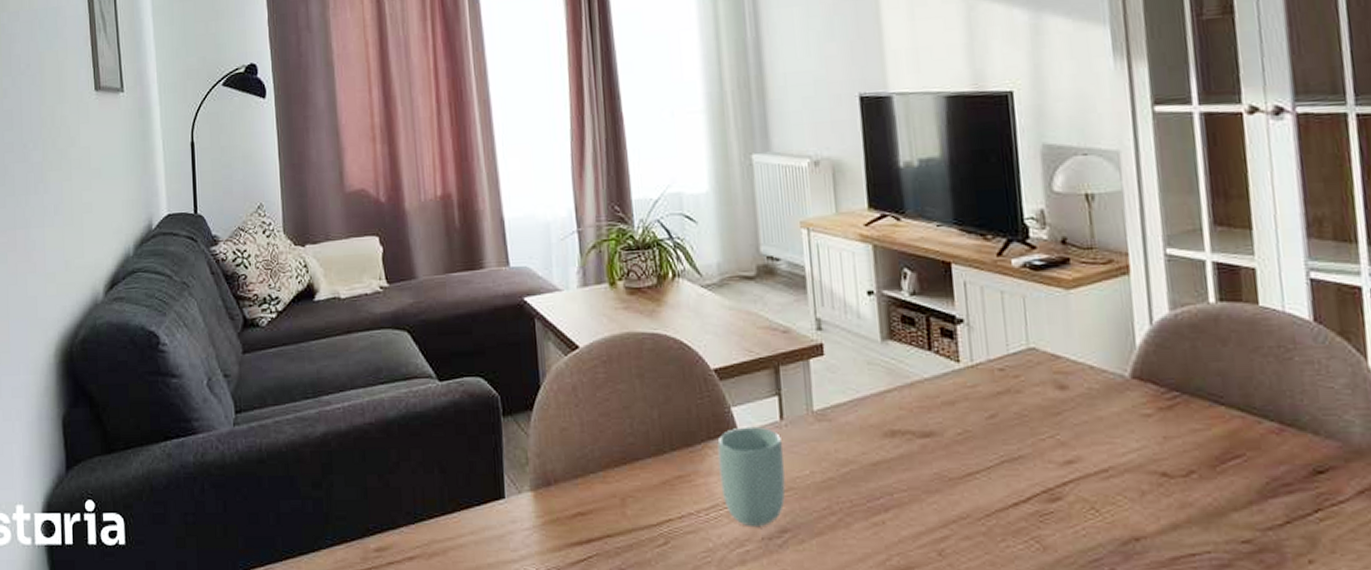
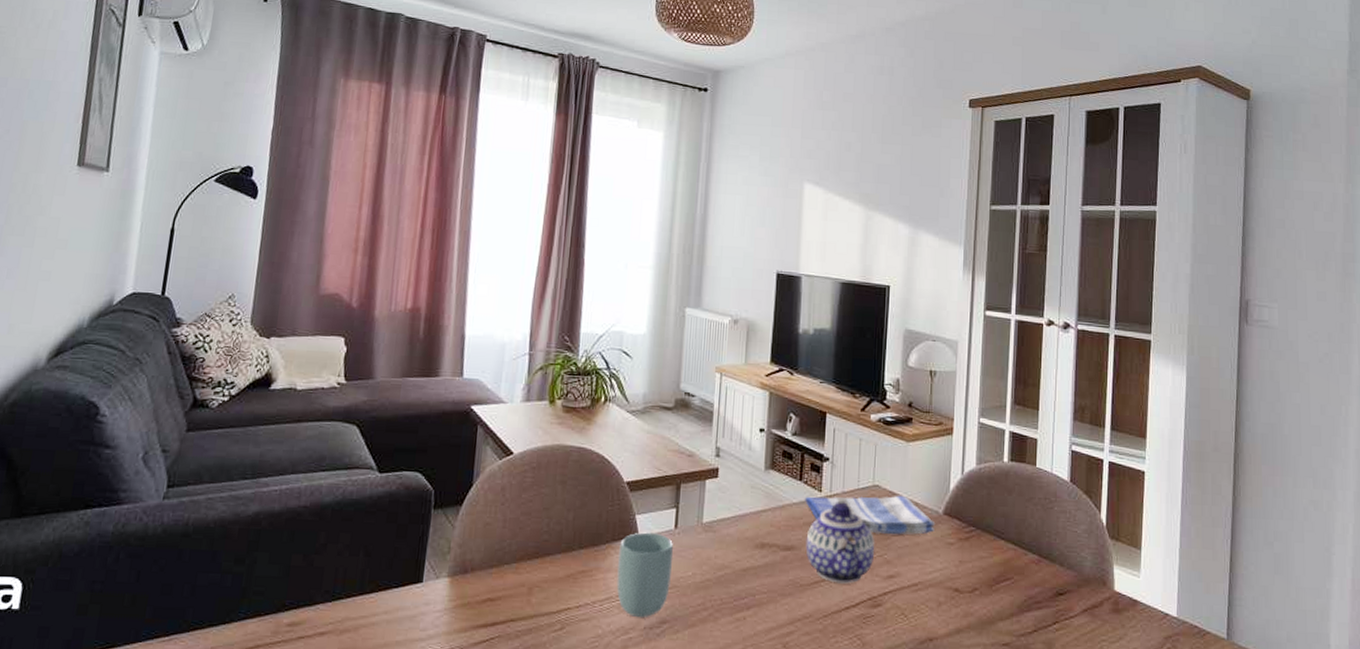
dish towel: none [939,358,1122,410] -> present [805,495,936,535]
teapot: none [948,372,1043,474] -> present [805,502,875,584]

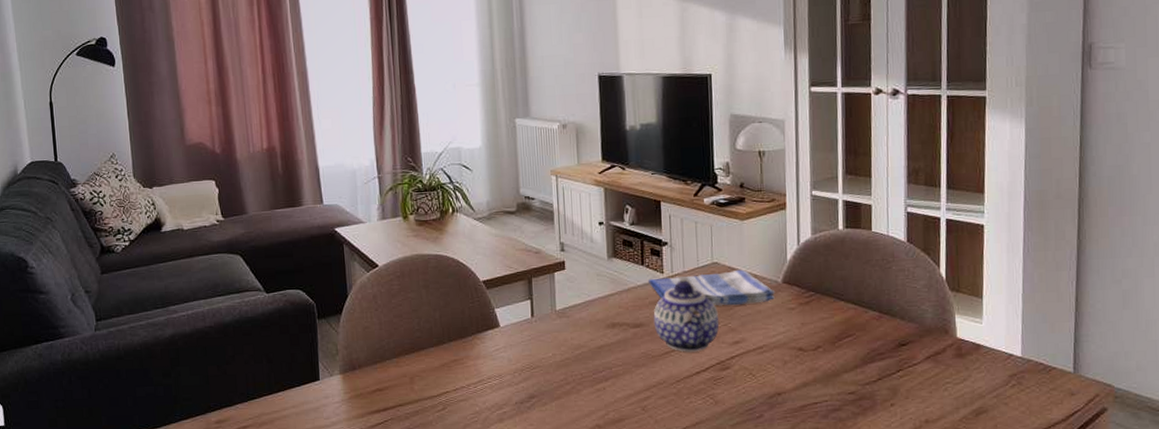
cup: present [616,532,674,618] -> none [484,322,534,395]

